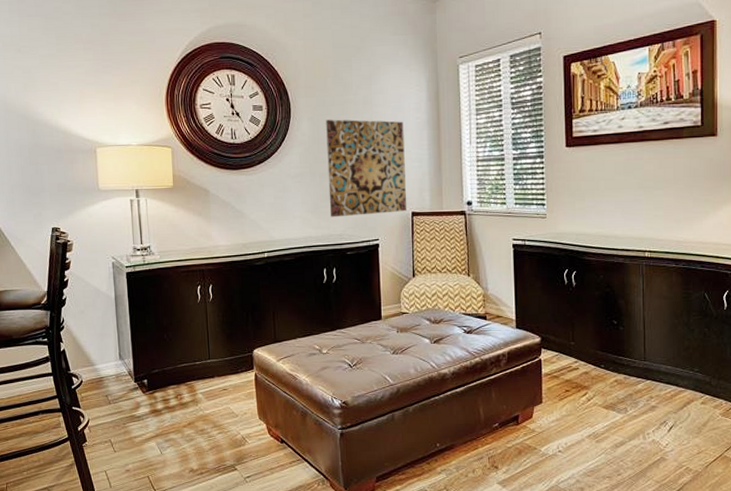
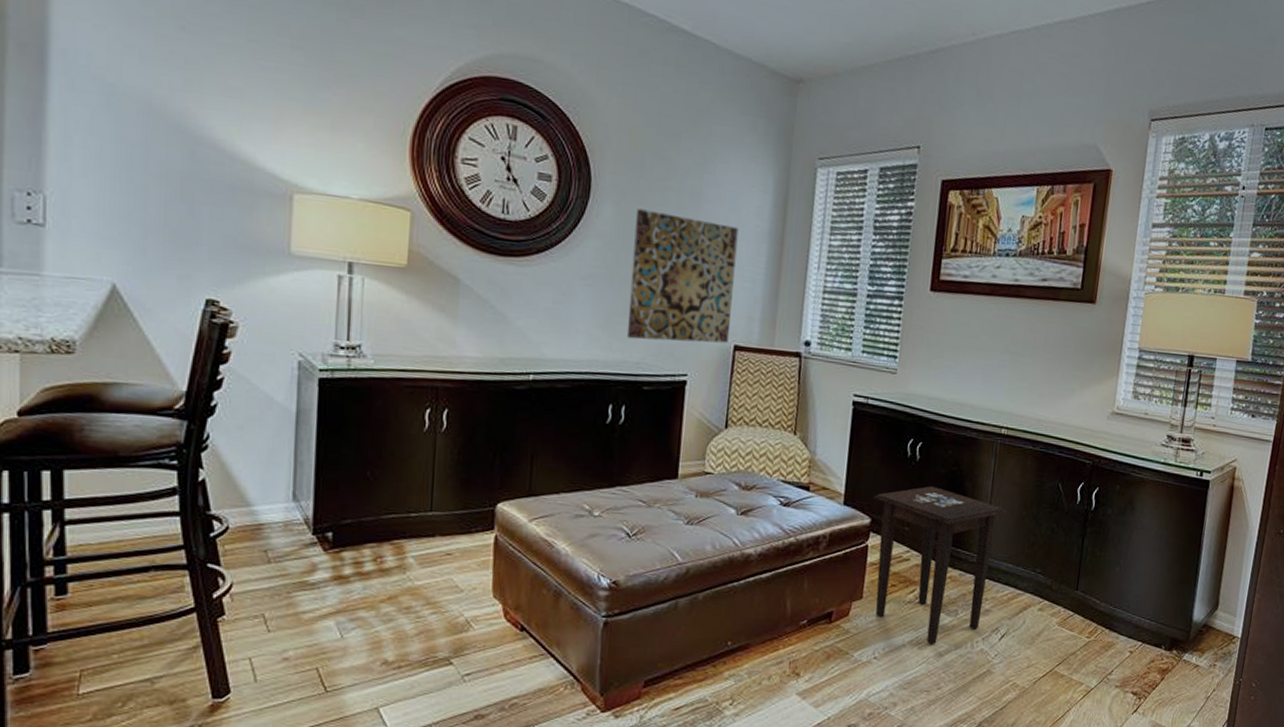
side table: none [541,306,660,438] -> present [874,485,1007,644]

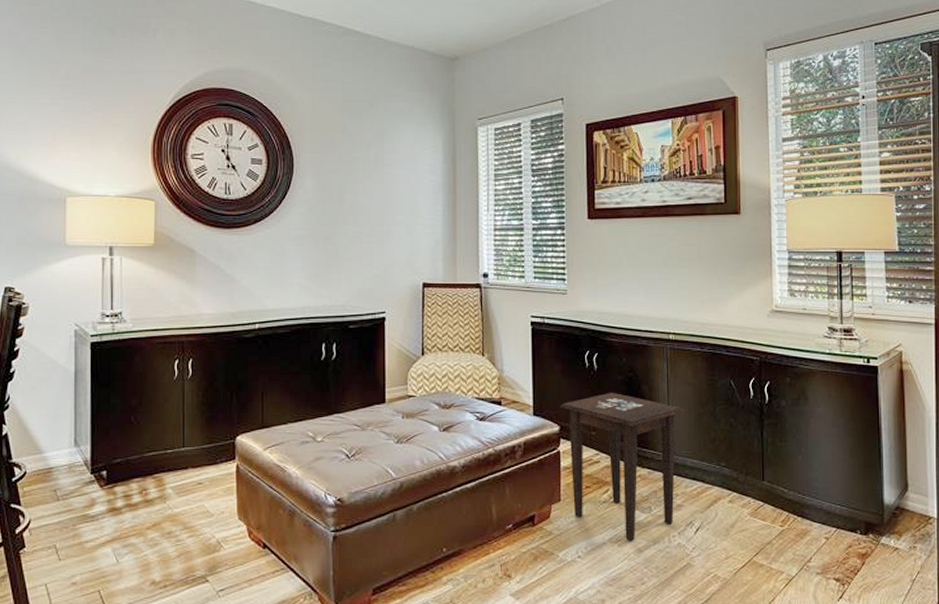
wall art: present [626,208,739,344] -> none [332,178,418,286]

